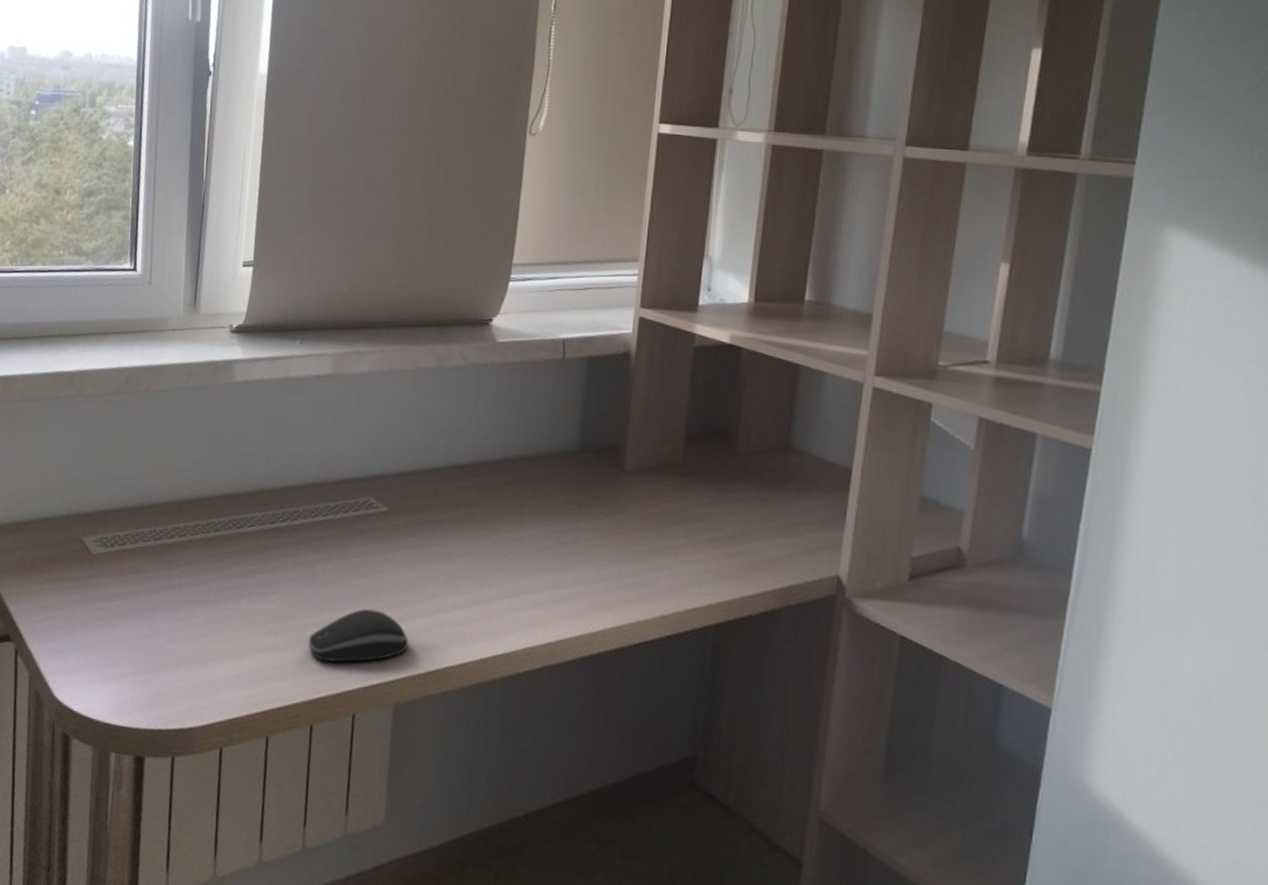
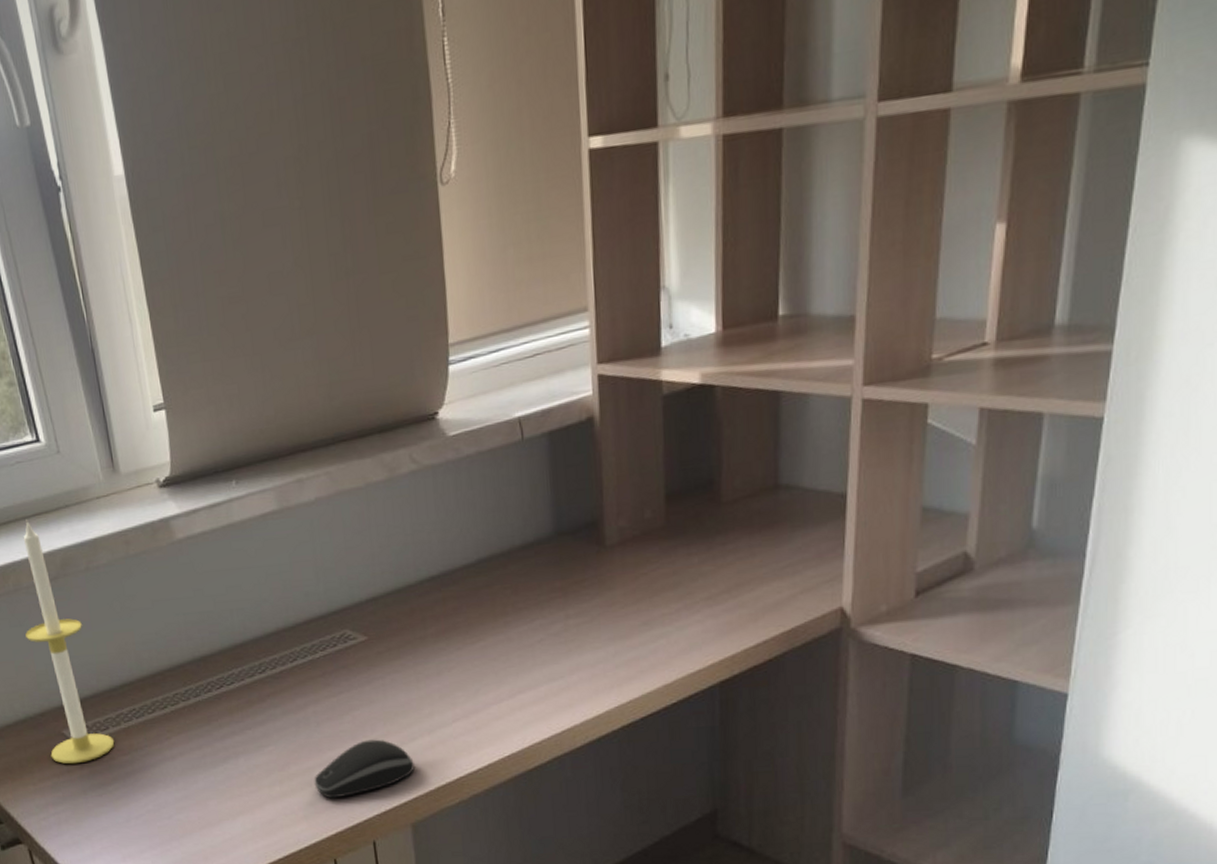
candle: none [64,335,129,573] -> present [23,520,115,764]

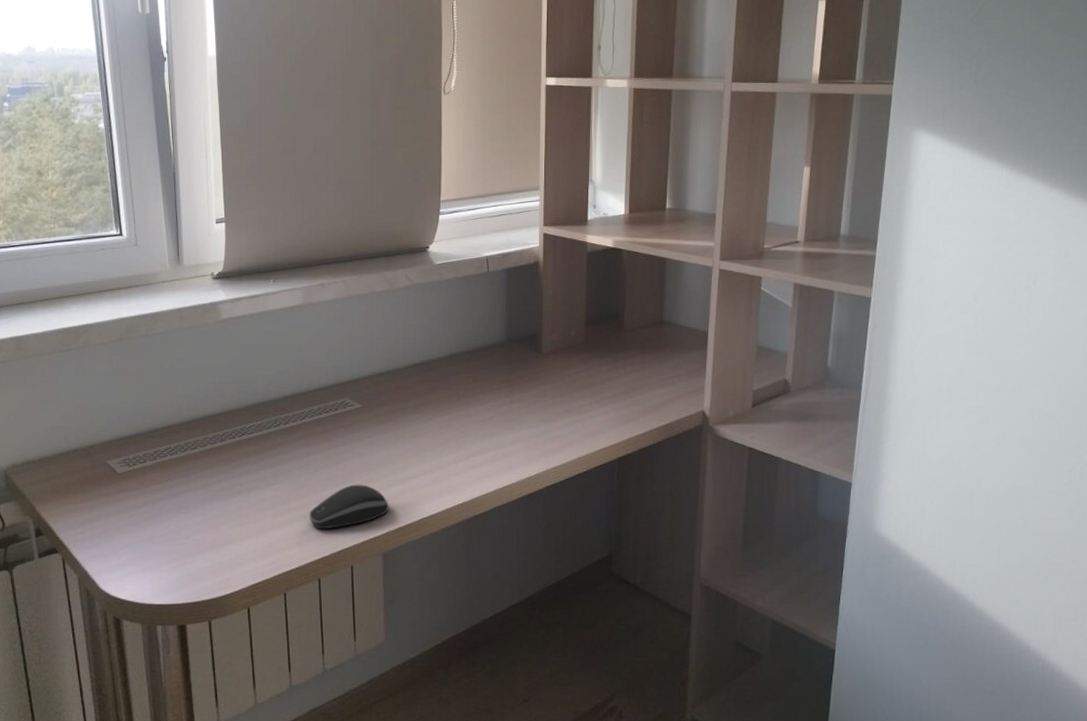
candle: present [23,520,115,764] -> none [88,293,150,489]

